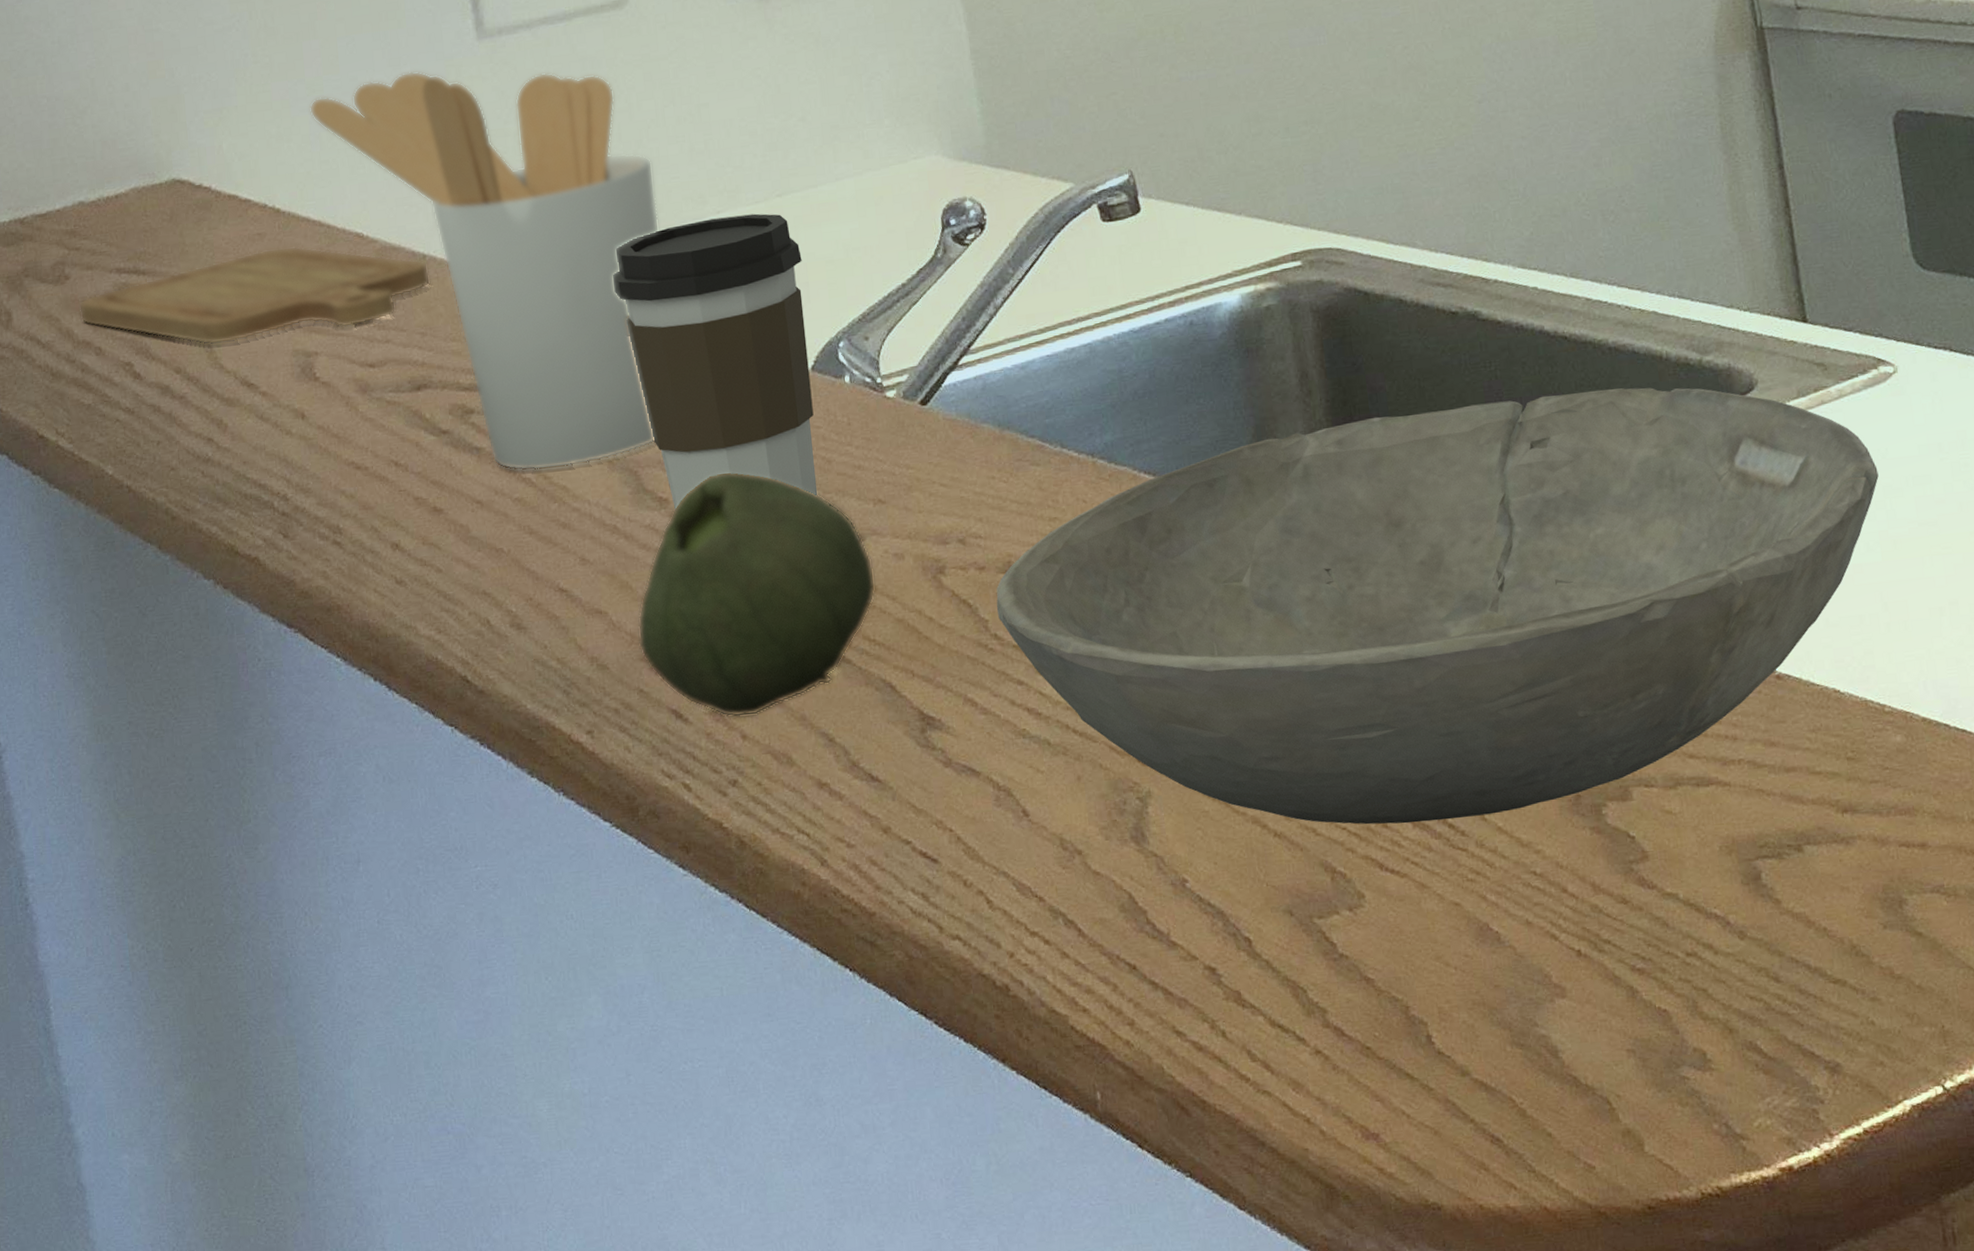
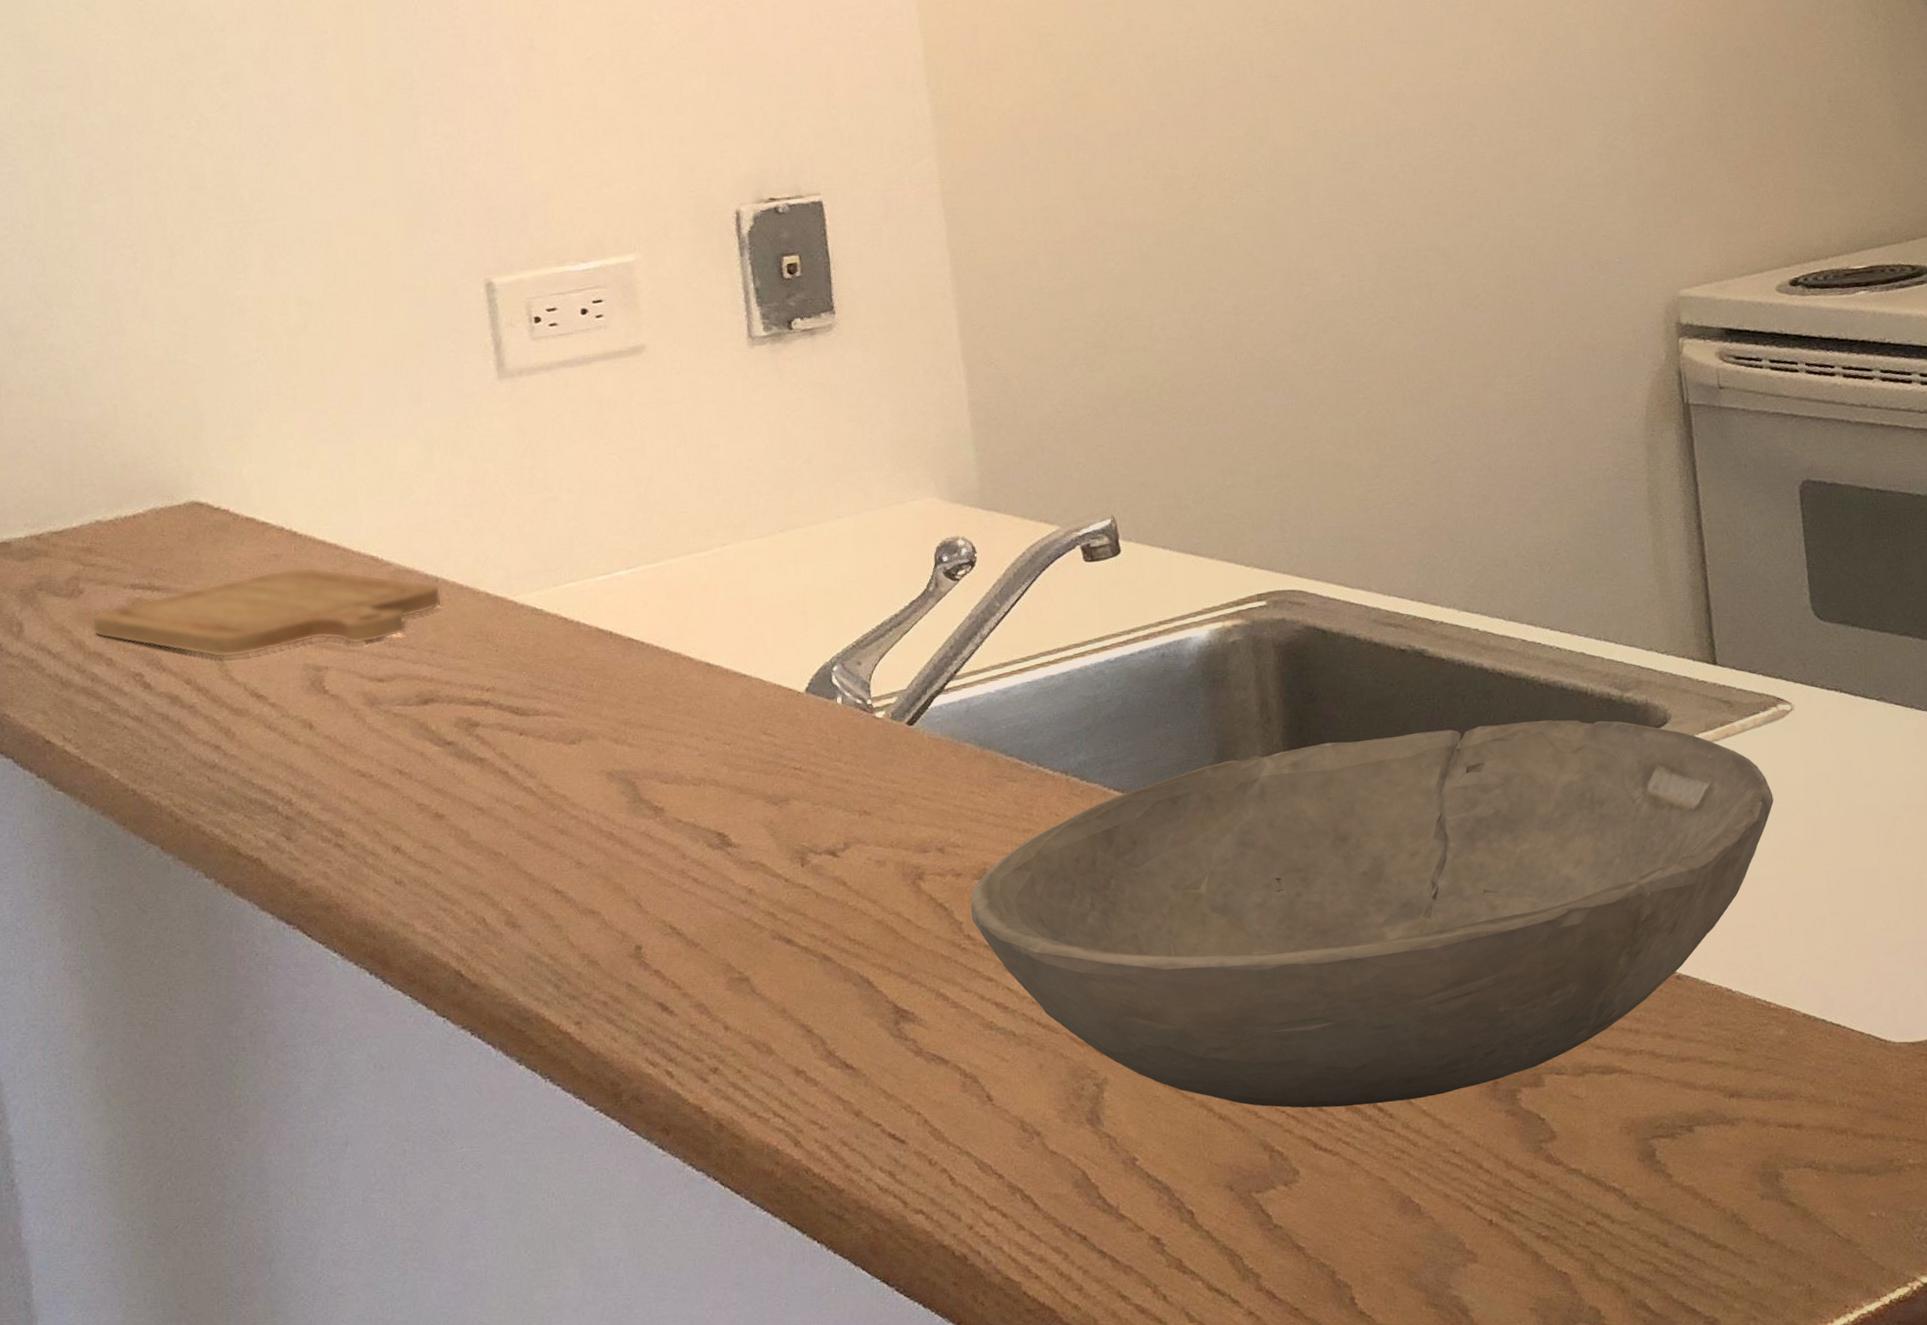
utensil holder: present [309,71,660,471] -> none [330,406,667,780]
coffee cup: present [613,213,819,511] -> none [620,547,808,819]
fruit: present [637,473,876,718] -> none [628,785,858,1010]

